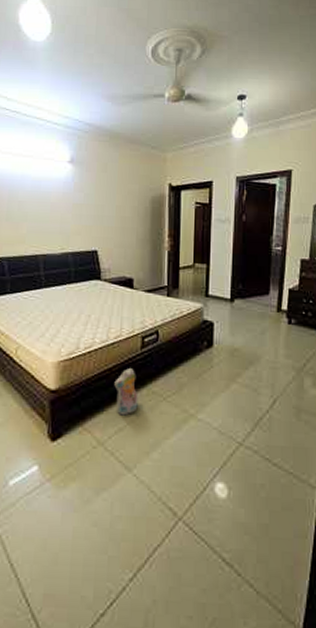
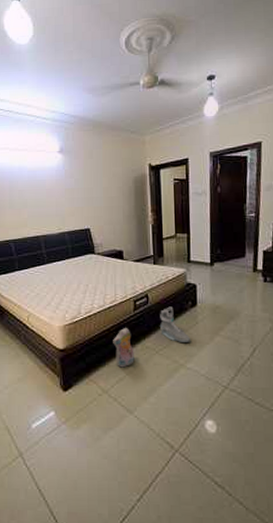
sneaker: none [170,346,203,389] -> present [160,306,190,342]

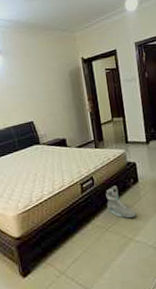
plush toy: present [113,327,134,368] -> none [65,209,87,249]

